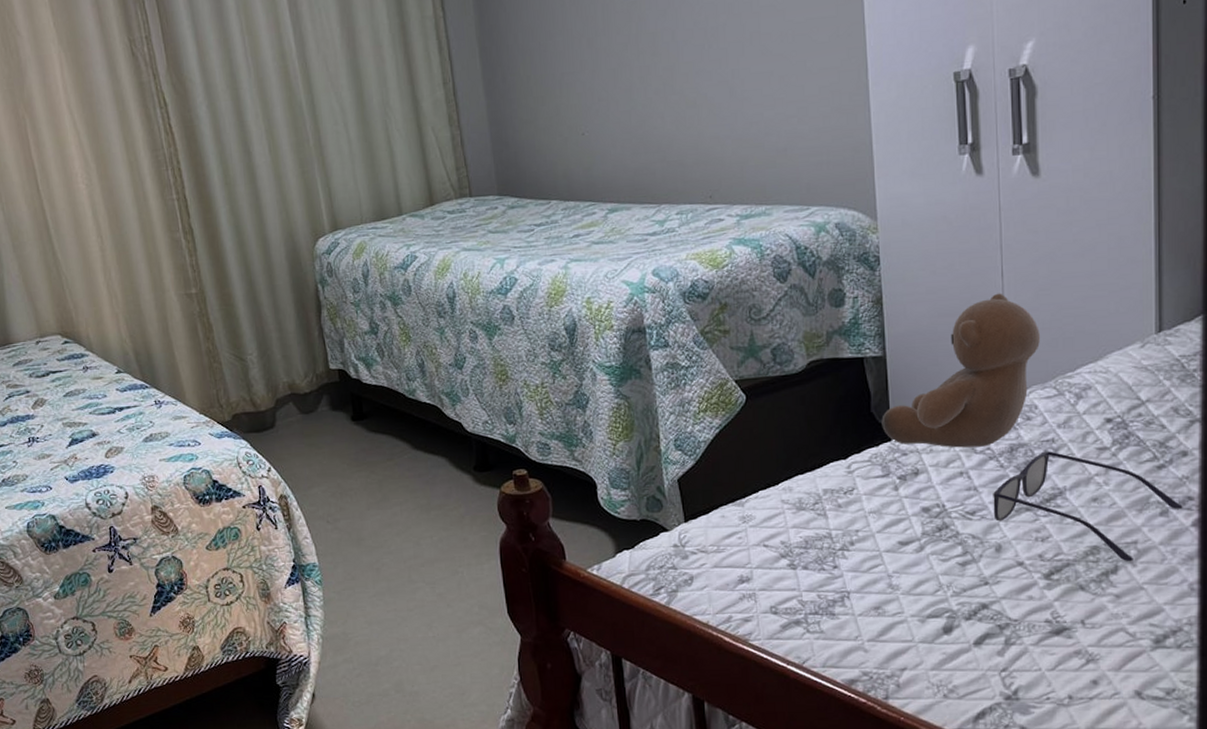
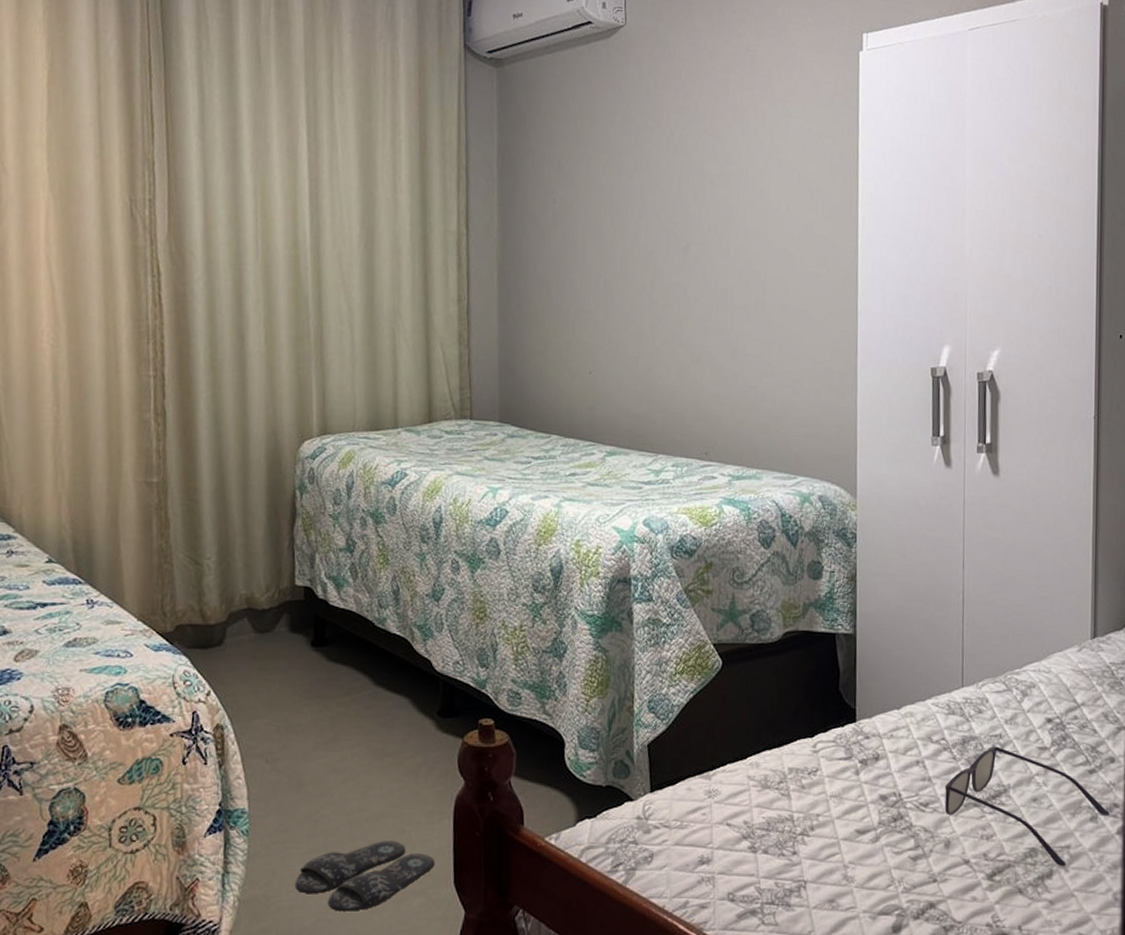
slippers: none [367,580,488,642] -> present [295,840,434,911]
teddy bear: present [881,293,1041,448] -> none [848,583,994,736]

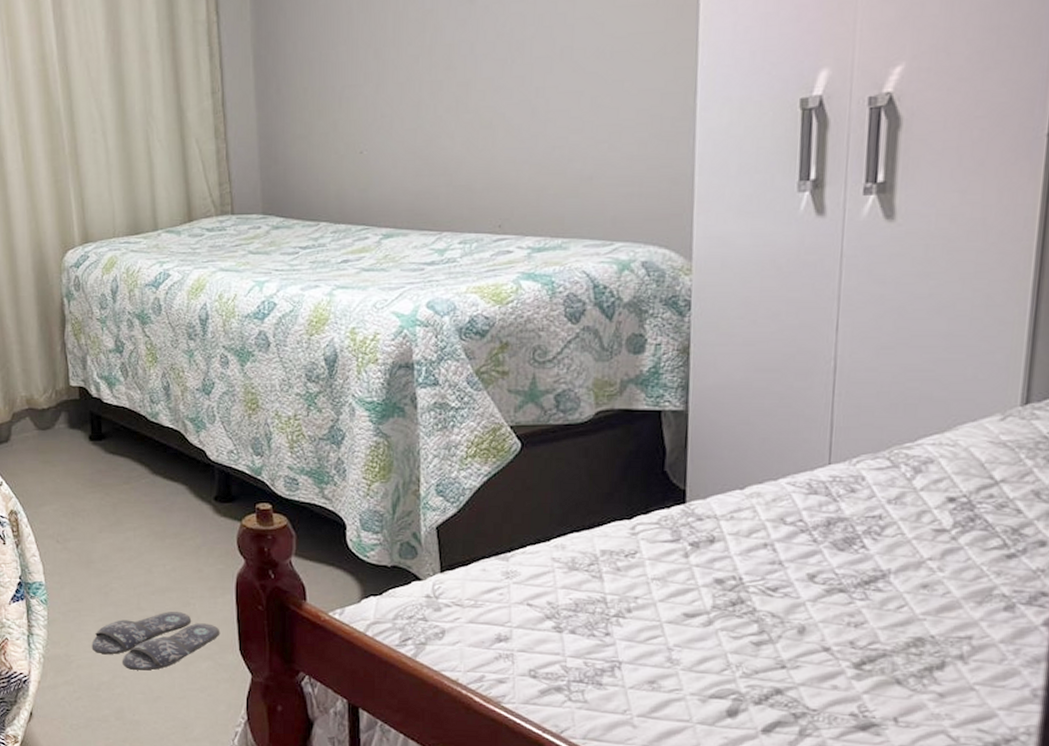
eyeglasses: present [944,746,1110,866] -> none [799,528,1034,658]

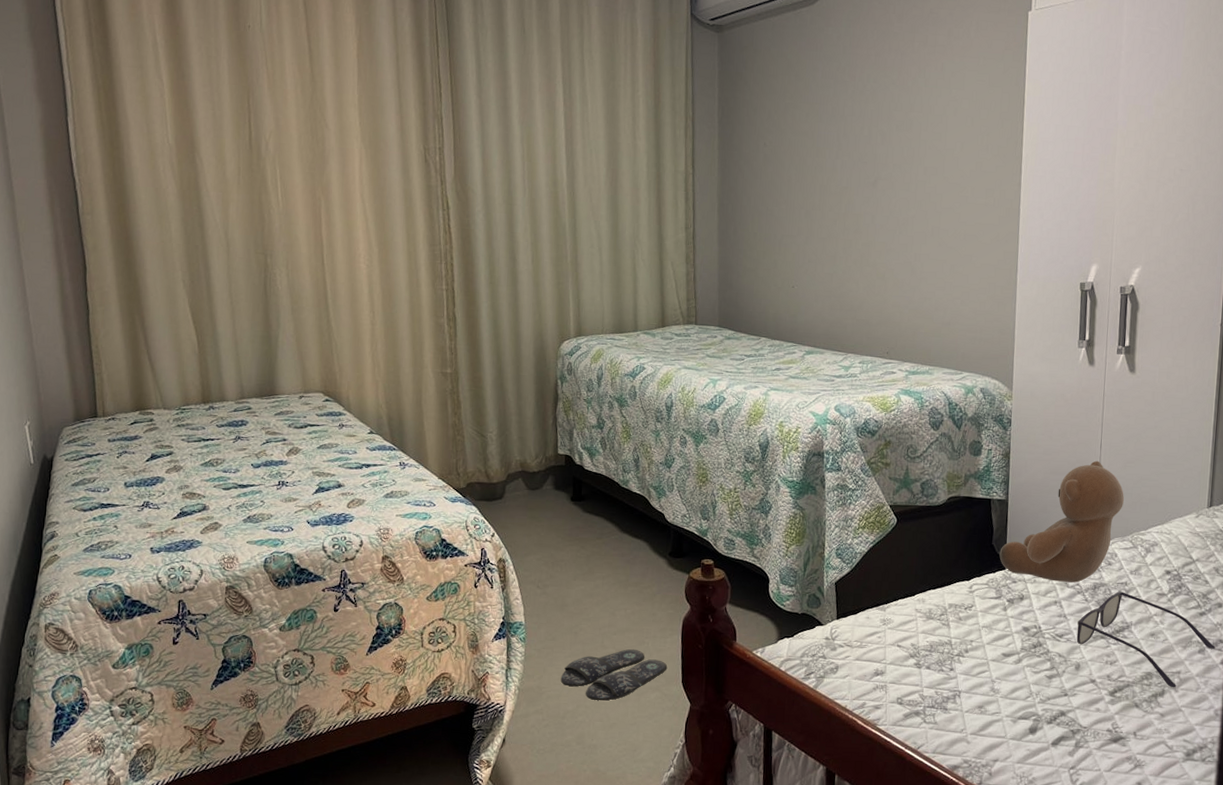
teddy bear: none [676,349,878,518] -> present [999,460,1125,583]
eyeglasses: none [799,528,1034,658] -> present [1076,591,1216,687]

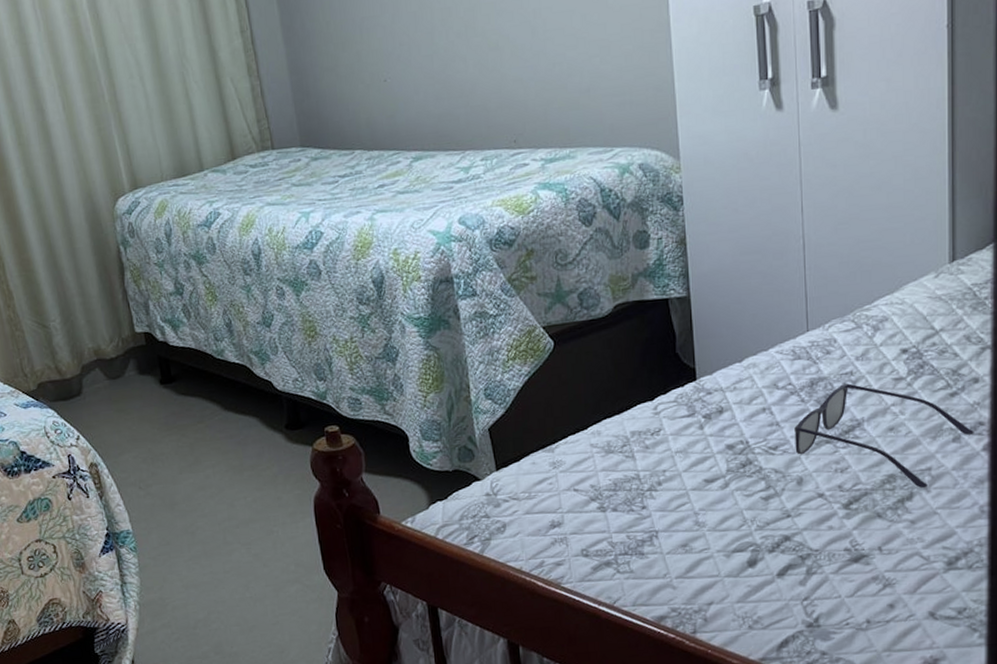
slippers: present [560,648,667,701] -> none [184,540,304,604]
teddy bear: present [999,460,1125,583] -> none [686,228,840,385]

